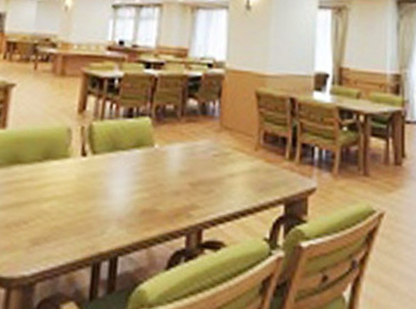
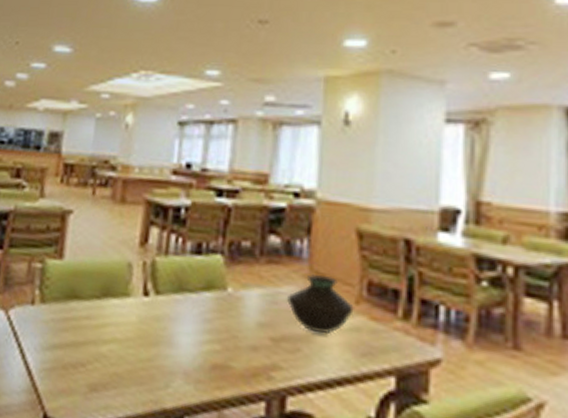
vase: none [203,129,254,177] -> present [287,275,354,335]

